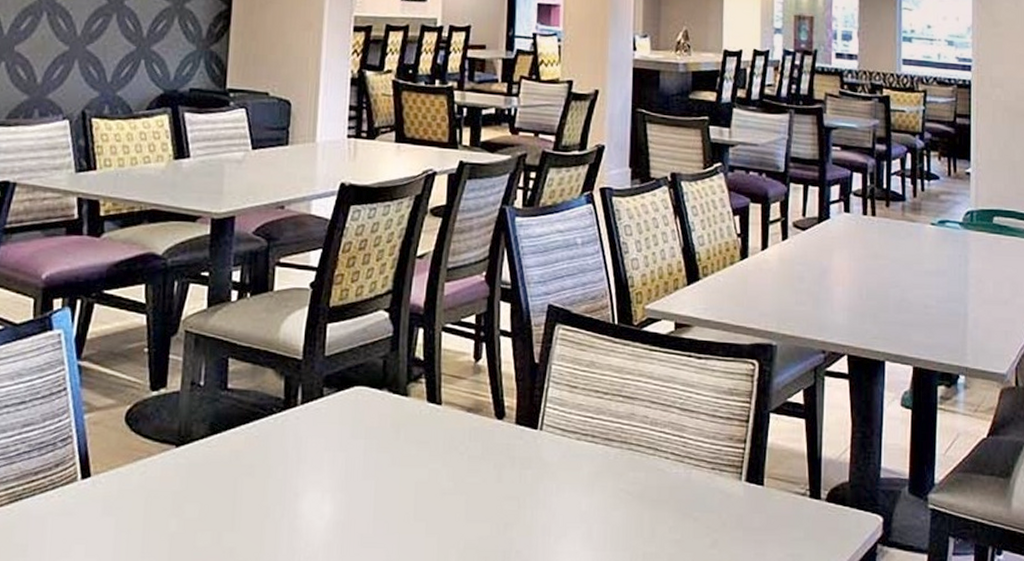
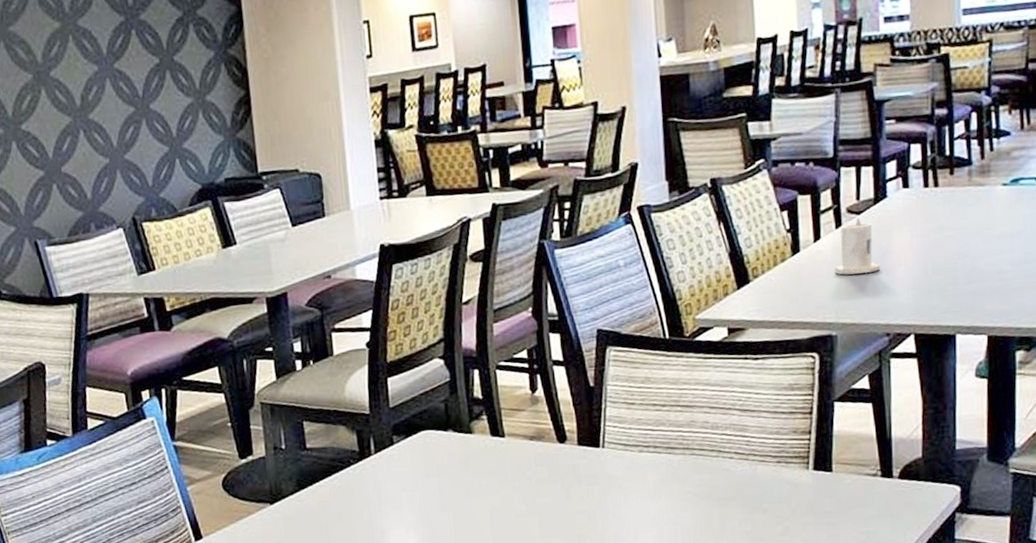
candle: none [779,234,821,288] -> present [835,218,881,275]

